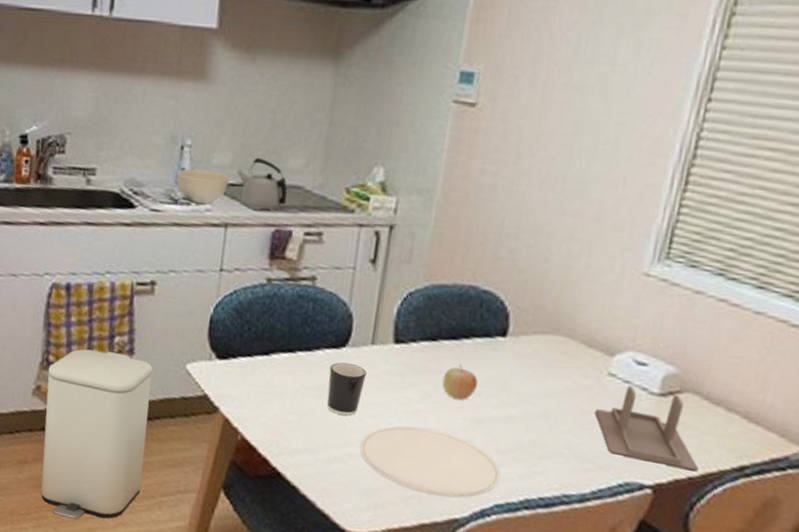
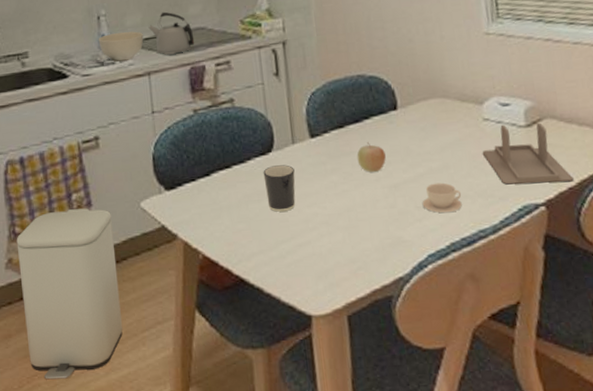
plate: present [360,425,501,498] -> none [305,203,426,263]
teacup: none [504,429,555,467] -> present [422,182,462,213]

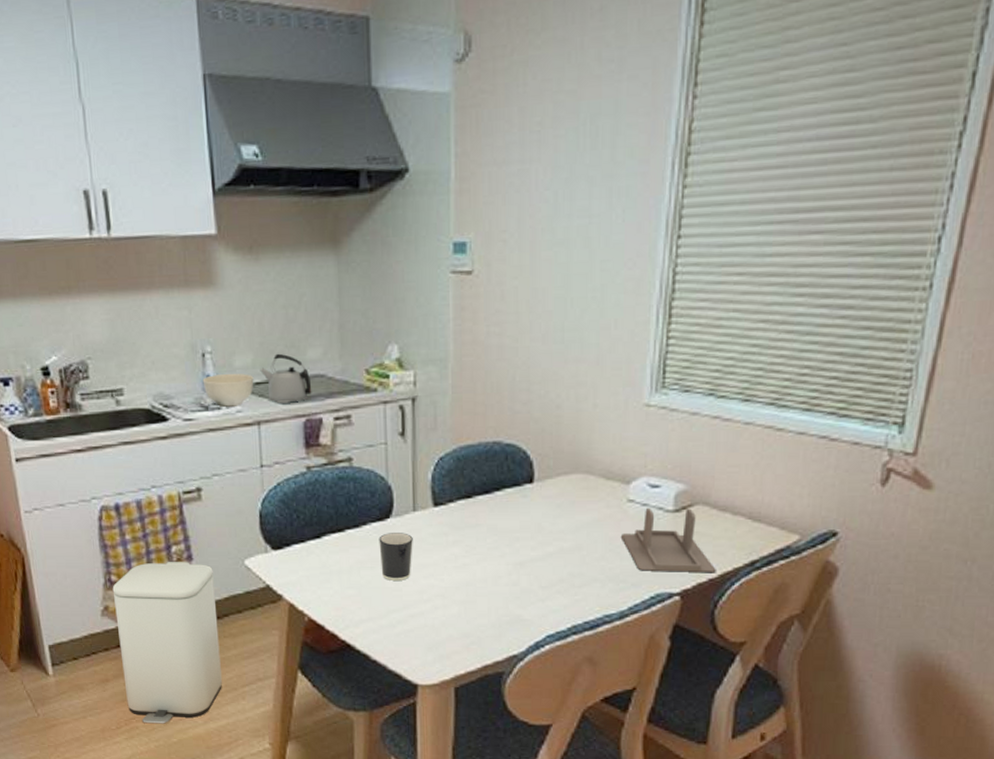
fruit: present [357,142,386,172] -> none [482,515,514,547]
teacup: present [422,182,462,213] -> none [547,564,592,595]

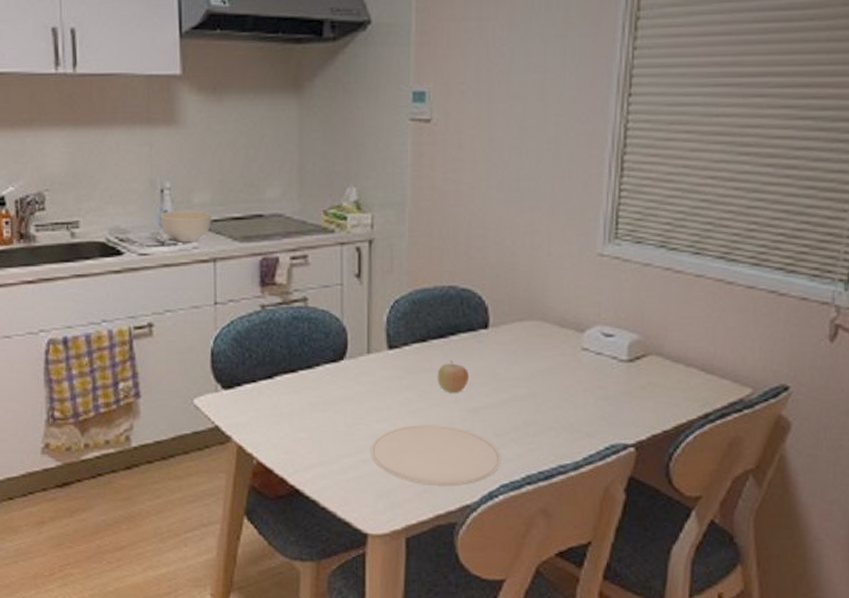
pedal bin: present [112,562,223,725] -> none [55,399,165,572]
kettle: present [260,353,312,404] -> none [218,191,270,242]
mug: present [379,533,413,580] -> none [332,375,366,424]
plate: none [419,579,547,638] -> present [371,424,501,486]
fruit: none [482,515,514,547] -> present [437,360,469,393]
napkin holder: present [620,507,716,573] -> none [575,356,670,425]

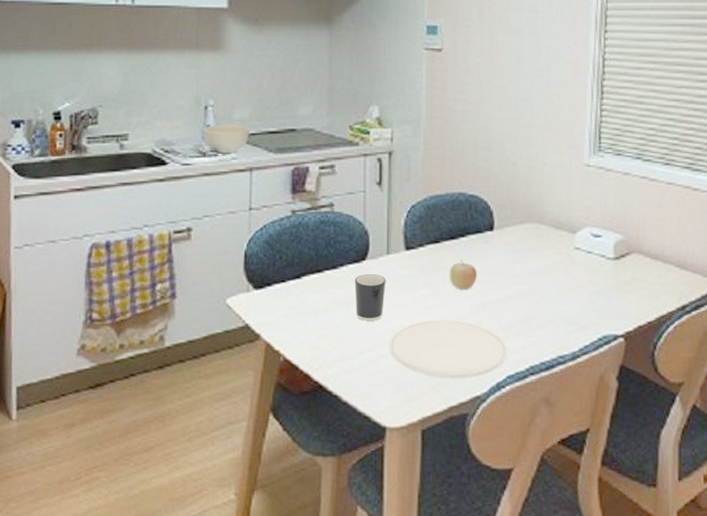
mug: none [332,375,366,424] -> present [354,274,386,321]

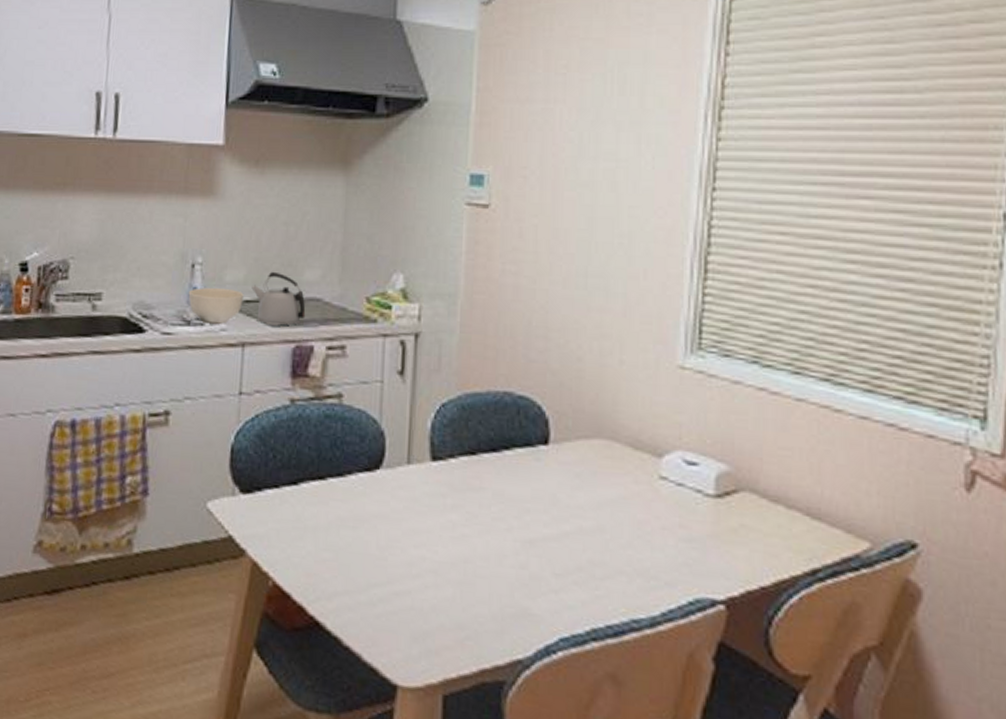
kettle: none [256,109,301,154] -> present [251,271,306,327]
mug: present [354,274,386,321] -> none [364,487,405,548]
plate: present [389,320,507,378] -> none [406,553,561,635]
fruit: present [449,260,477,290] -> none [487,479,524,519]

